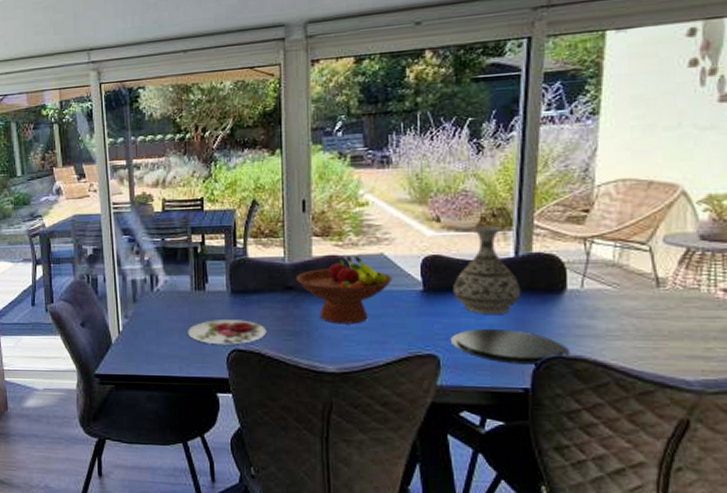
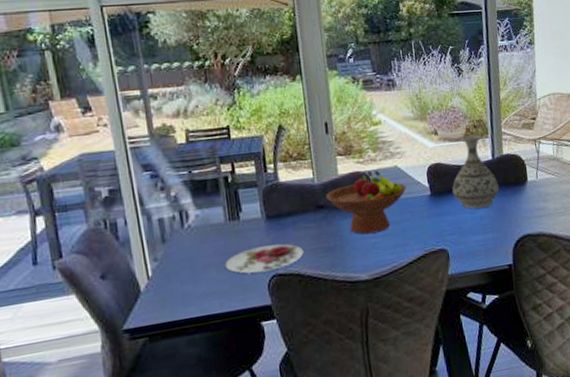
plate: present [450,329,571,365] -> none [454,218,535,247]

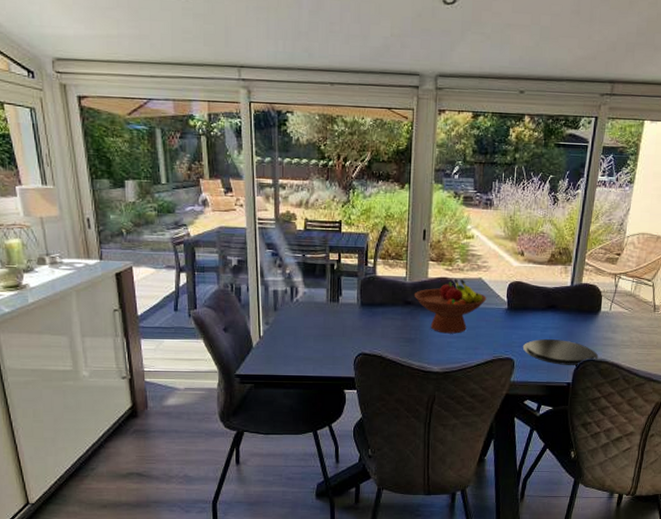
plate: present [225,244,304,274] -> none [322,328,388,349]
vase: present [452,134,500,209] -> none [528,261,573,328]
plate: none [454,218,535,247] -> present [522,339,599,365]

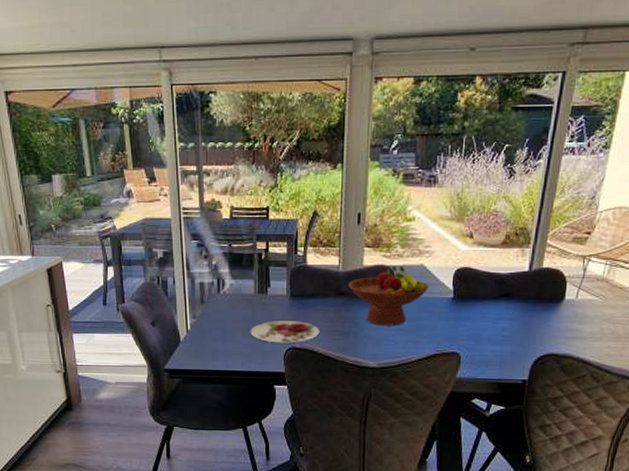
plate: none [322,328,388,349] -> present [250,321,320,343]
plate: present [522,339,599,365] -> none [470,331,561,361]

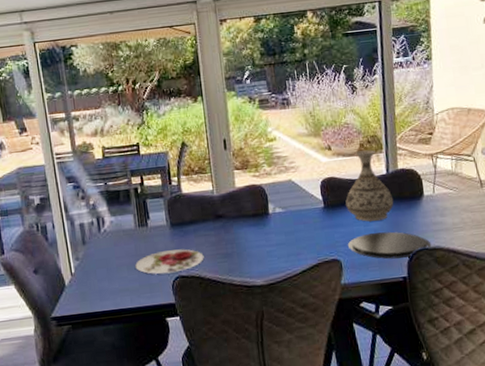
fruit bowl: present [347,265,430,326] -> none [223,183,301,243]
plate: none [470,331,561,361] -> present [347,231,432,259]
vase: none [477,243,531,319] -> present [345,150,394,222]

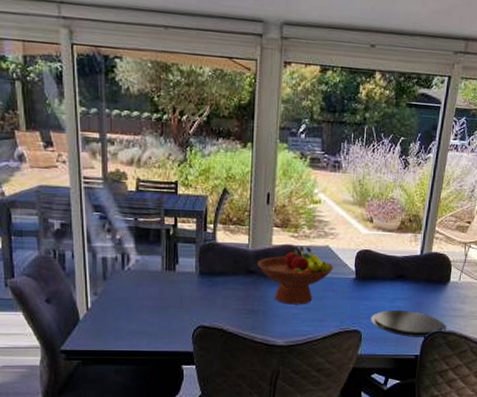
plate: present [135,249,204,274] -> none [157,299,229,322]
fruit bowl: none [223,183,301,243] -> present [256,245,334,305]
vase: present [345,150,394,222] -> none [376,228,422,299]

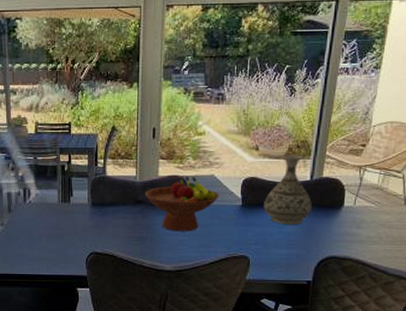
plate: present [370,310,447,337] -> none [258,236,342,263]
vase: none [376,228,422,299] -> present [264,155,313,224]

